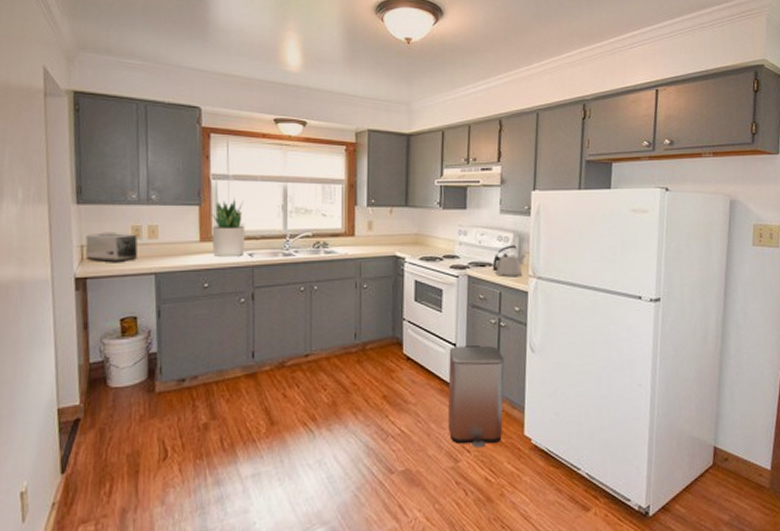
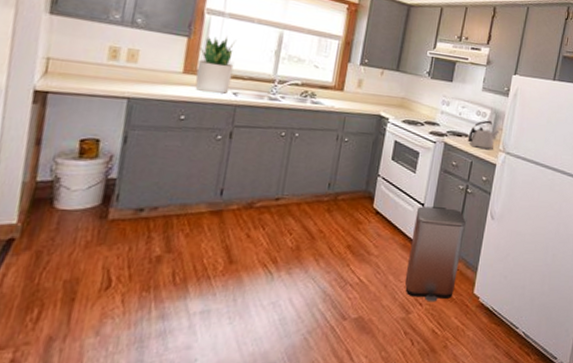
toaster: present [85,233,138,263] -> none [51,47,115,82]

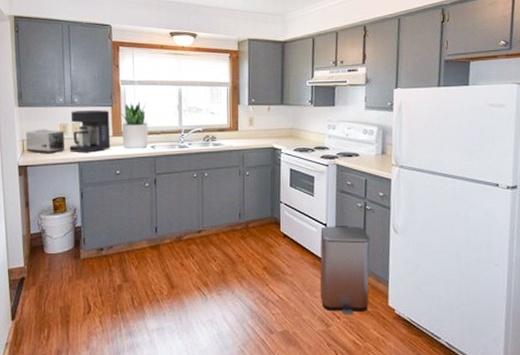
toaster: none [51,47,115,82] -> present [25,130,64,154]
coffee maker: none [117,33,185,89] -> present [69,109,111,153]
kettle: present [467,120,500,149] -> none [358,137,390,165]

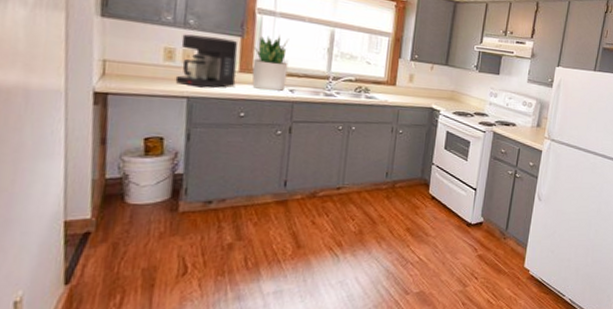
toaster: present [25,130,64,154] -> none [108,49,170,82]
pedal bin: present [319,226,370,315] -> none [461,191,515,276]

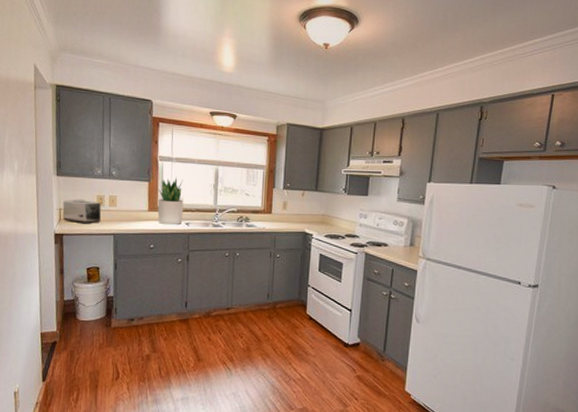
toaster: none [108,49,170,82] -> present [62,200,101,224]
coffee maker: present [175,34,238,88] -> none [105,183,147,226]

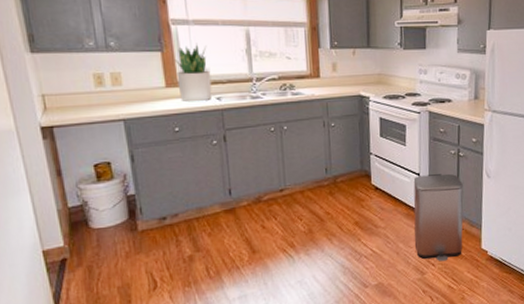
toaster: present [62,200,101,224] -> none [45,81,103,111]
pedal bin: none [340,311,392,398] -> present [413,174,464,262]

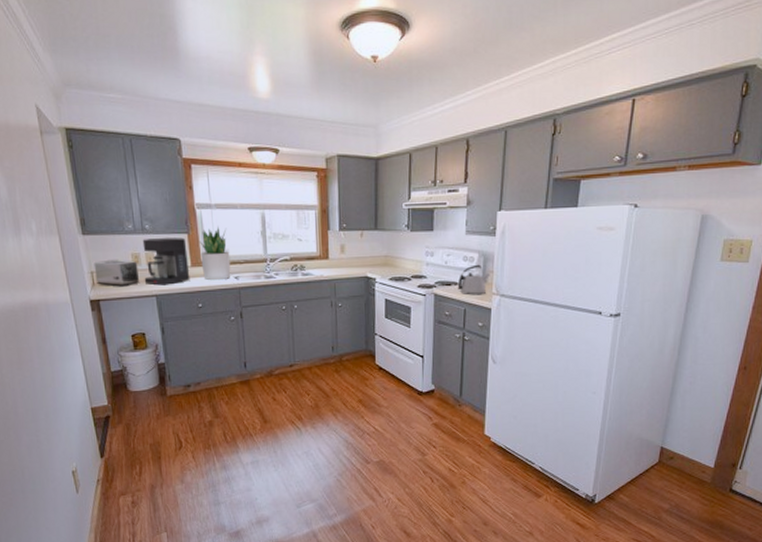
toaster: none [45,81,103,111] -> present [94,260,139,287]
coffee maker: none [106,55,165,109] -> present [142,237,190,286]
pedal bin: present [413,174,464,262] -> none [416,357,467,445]
kettle: none [451,81,483,111] -> present [457,264,491,294]

